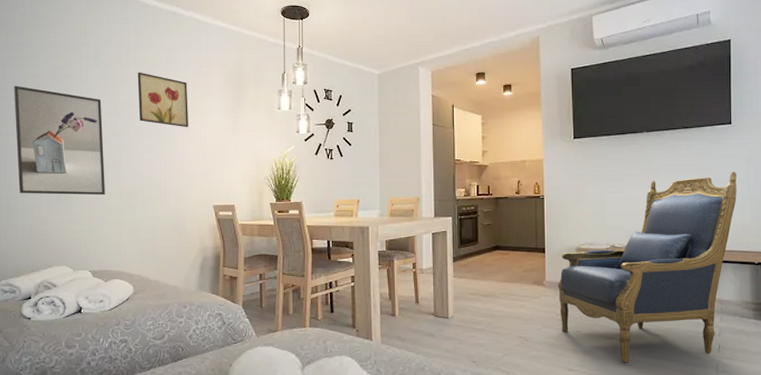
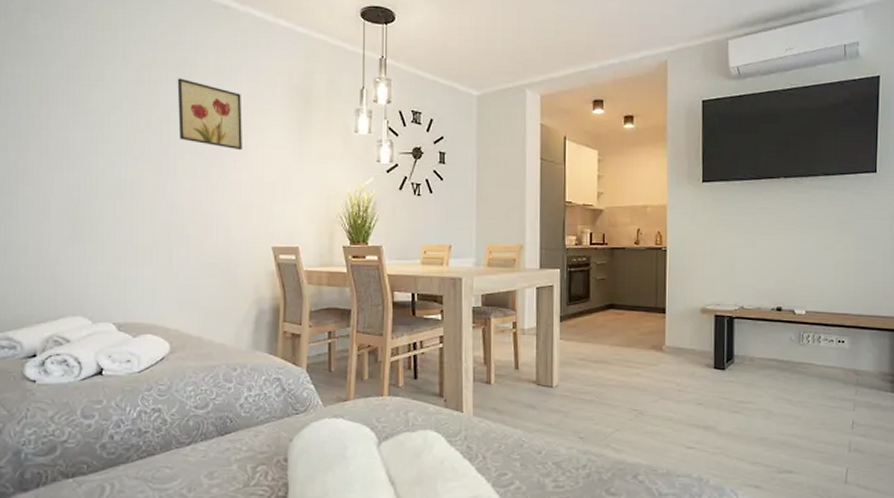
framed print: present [13,85,105,196] -> none [13,87,134,231]
armchair: present [557,172,737,363] -> none [678,226,880,440]

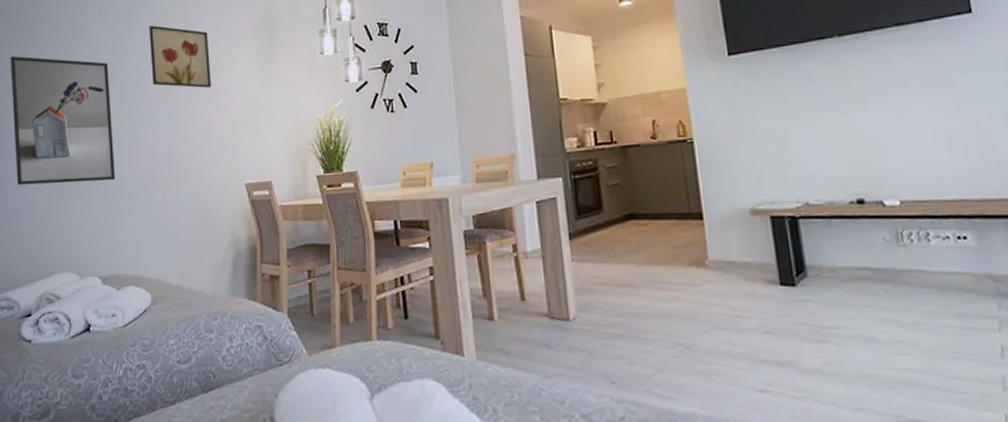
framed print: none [13,87,134,231] -> present [9,56,115,186]

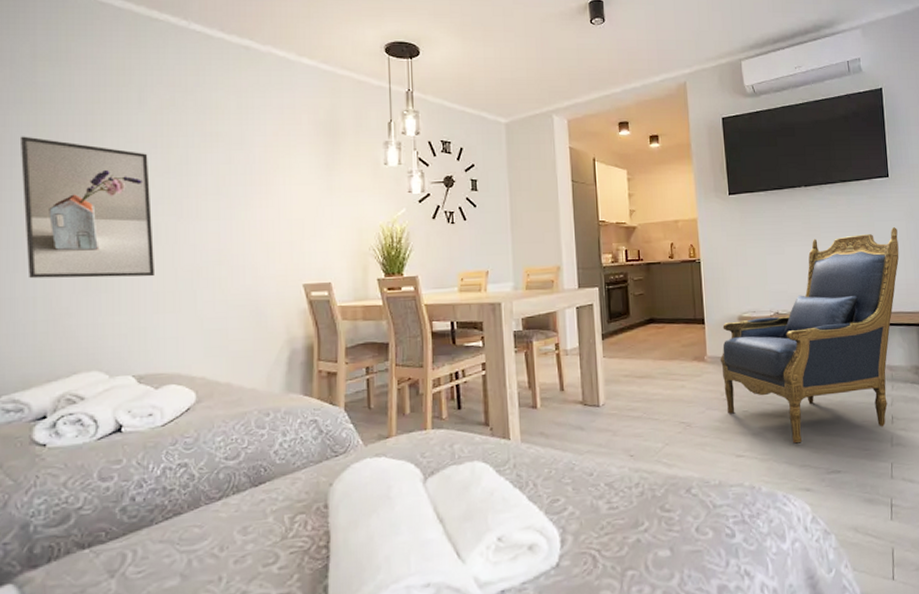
wall art: present [148,25,211,89] -> none [197,119,268,189]
armchair: none [726,81,998,379] -> present [720,227,899,444]

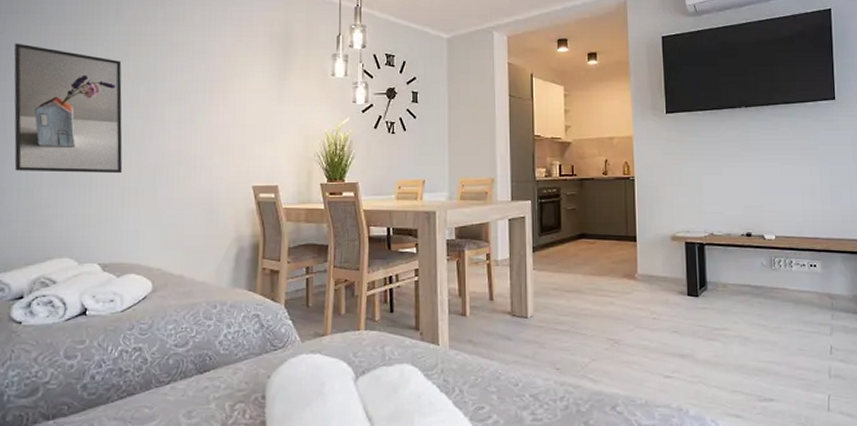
armchair: present [720,227,899,444] -> none [650,151,844,368]

